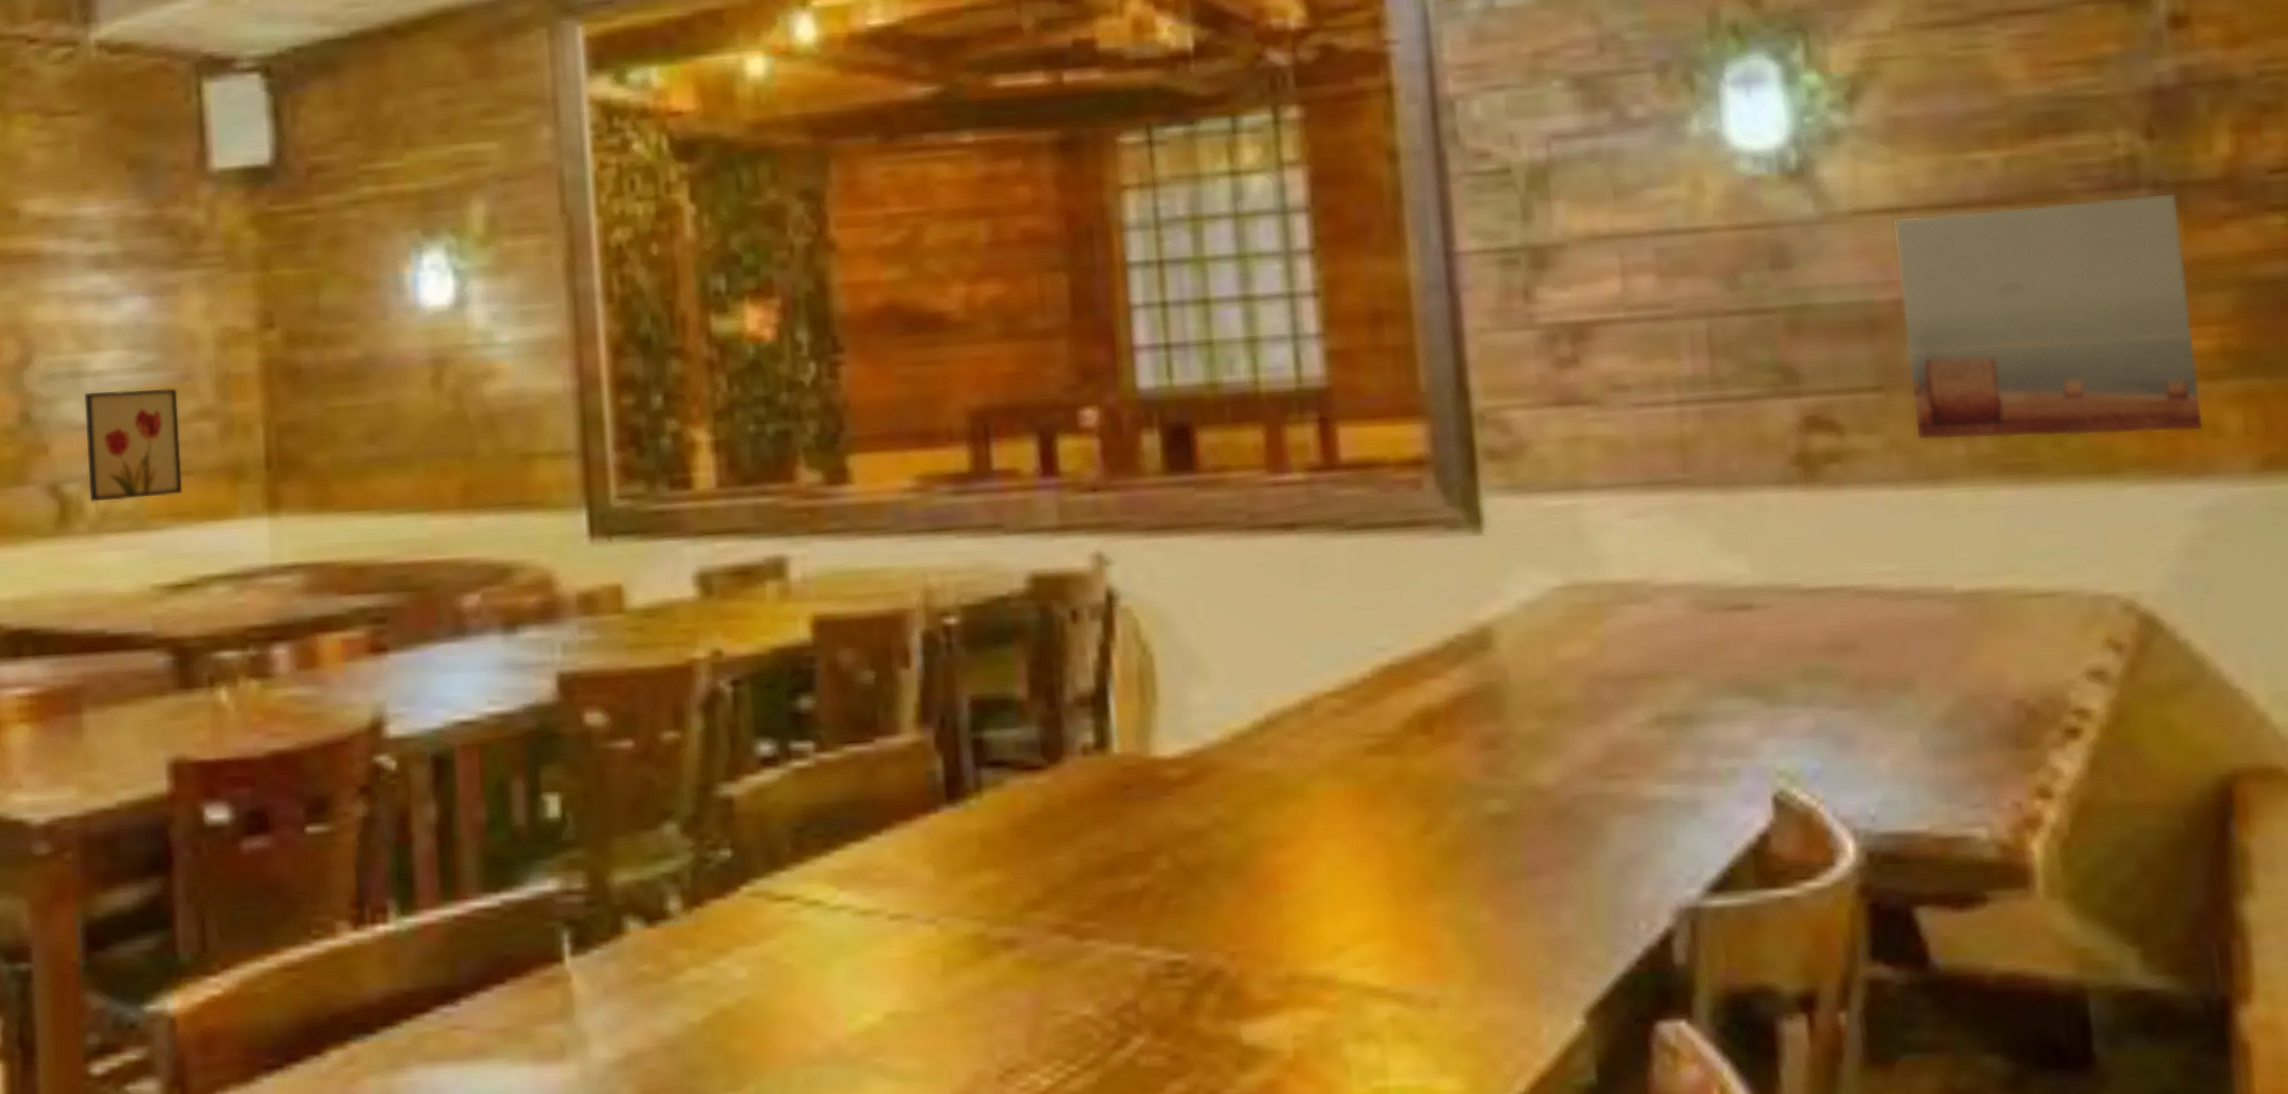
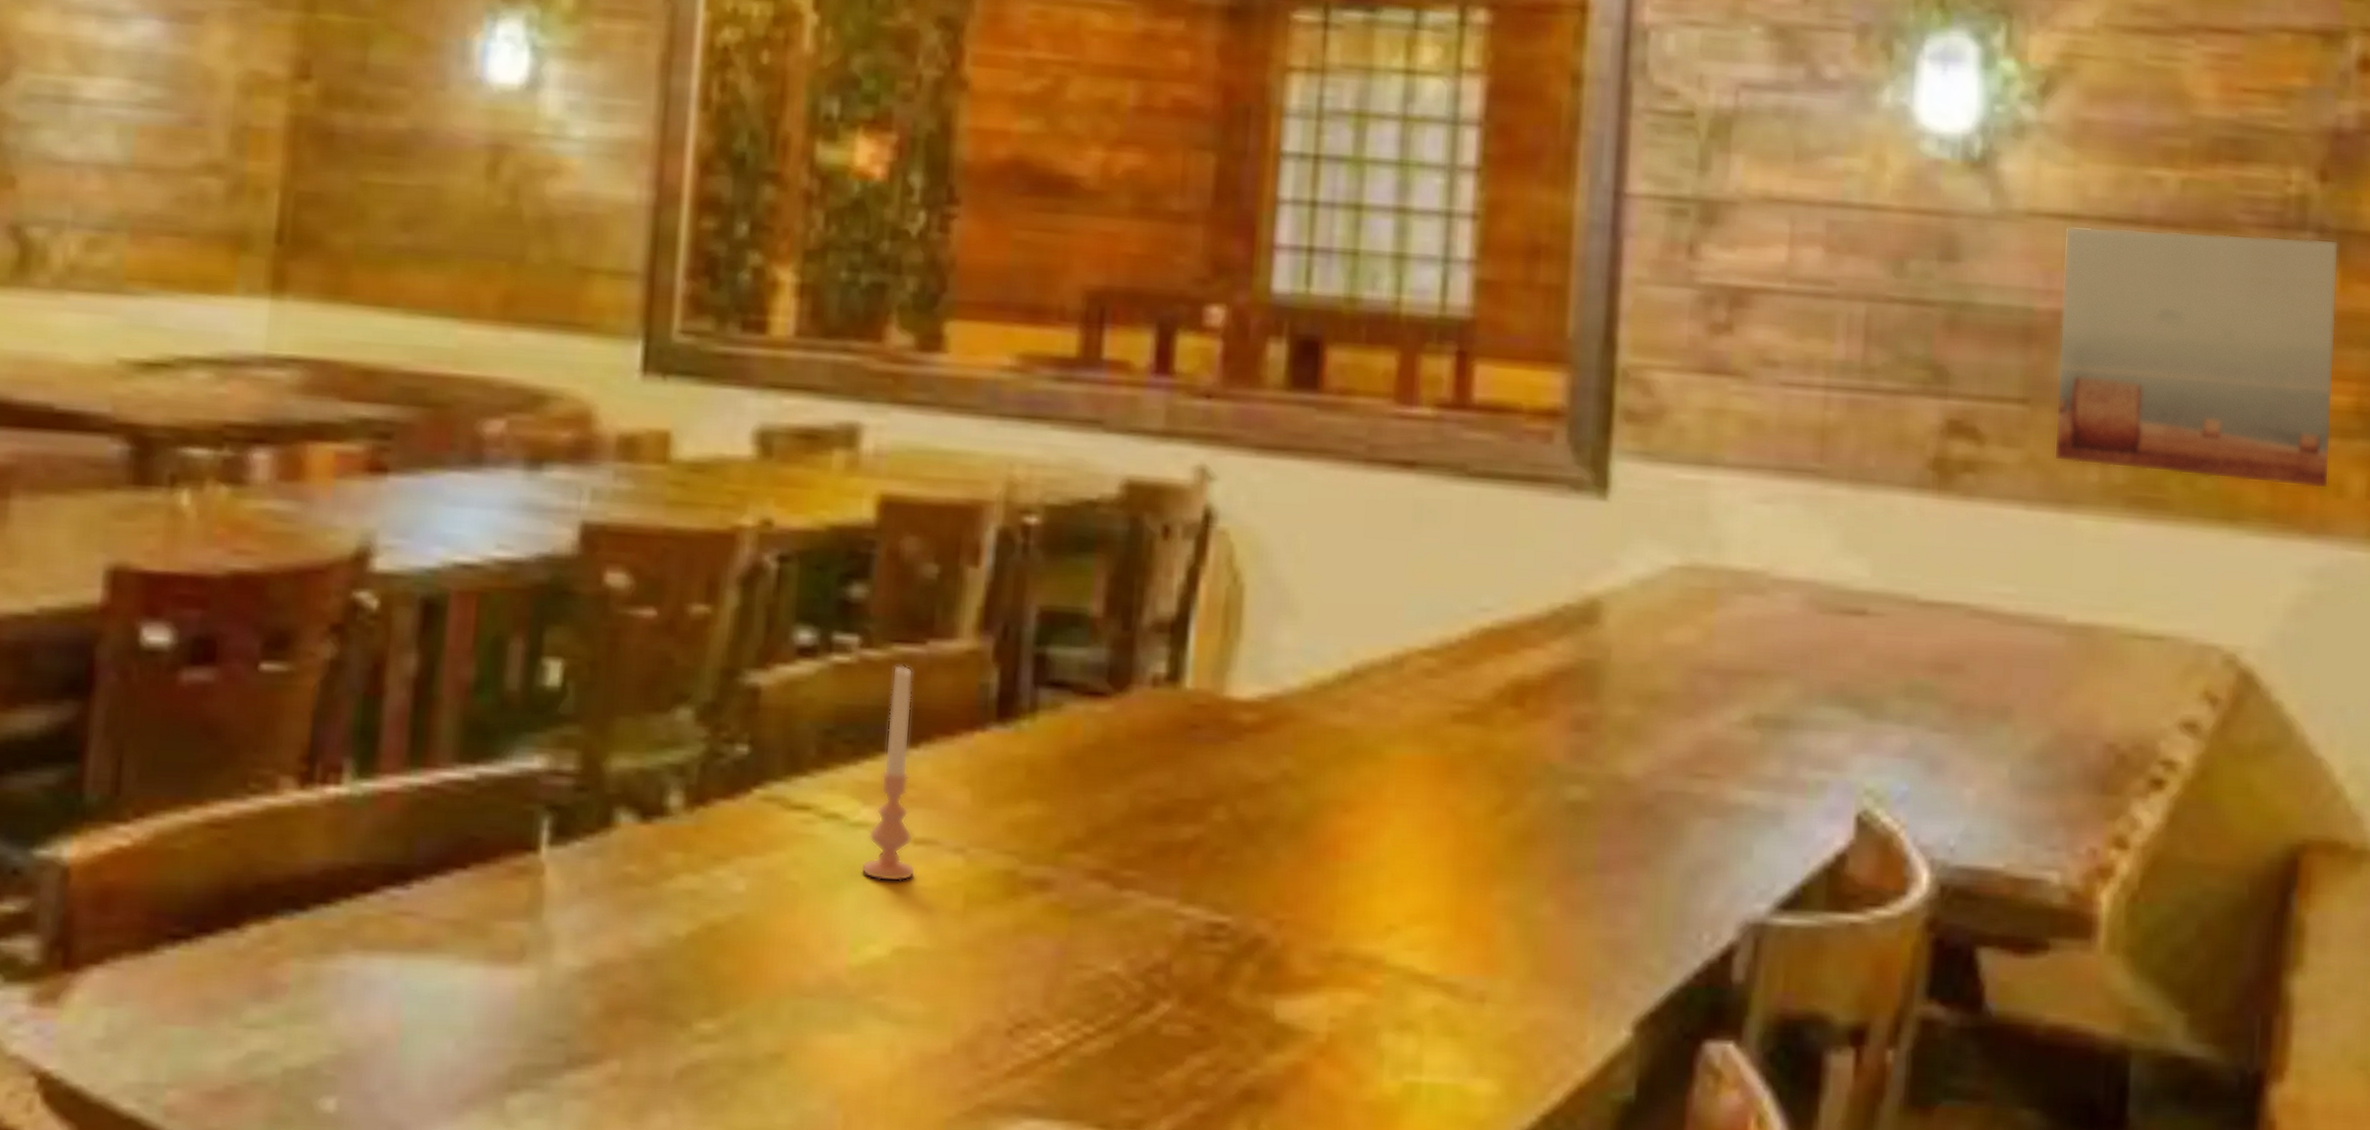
wall art: present [83,387,182,503] -> none [58,121,184,259]
candle: none [845,762,895,956] -> present [860,664,916,882]

